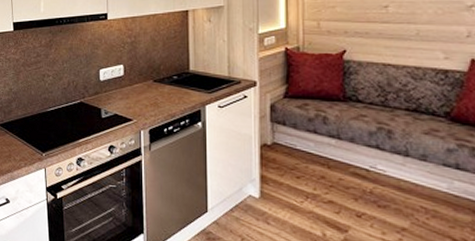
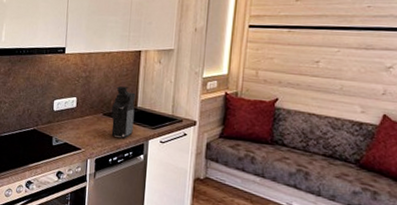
coffee maker: none [162,50,187,106] -> present [111,86,136,139]

